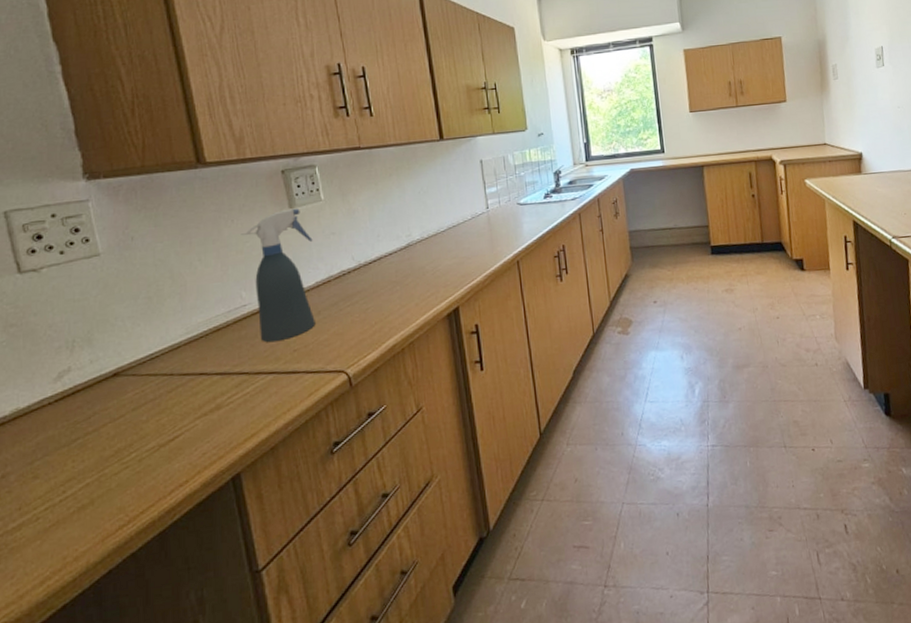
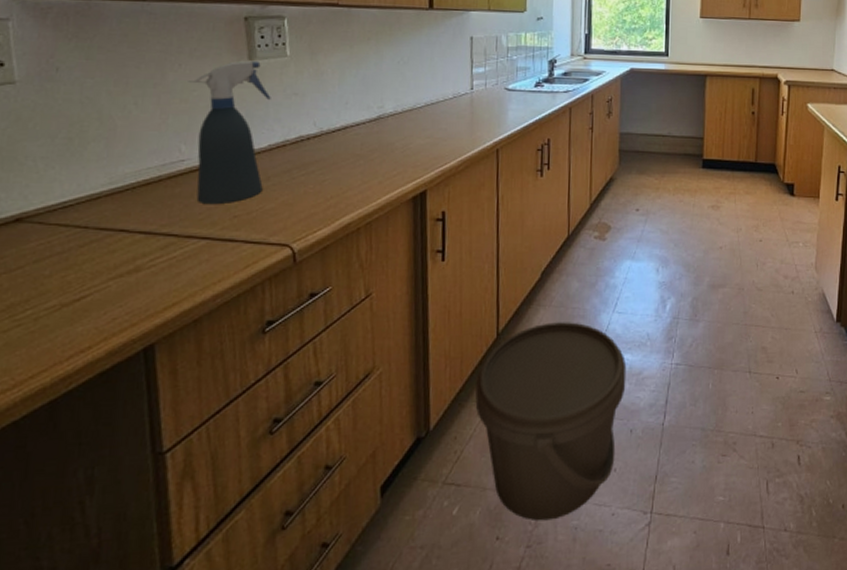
bucket: none [526,415,667,609] -> present [475,322,627,521]

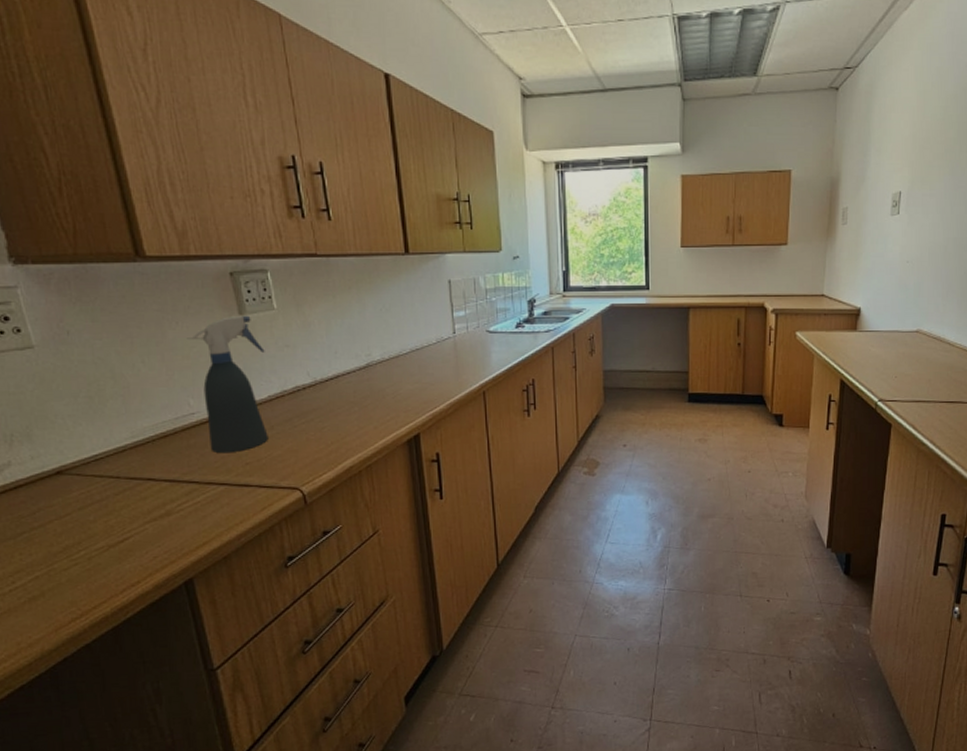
bucket: present [475,322,627,521] -> none [481,552,622,727]

